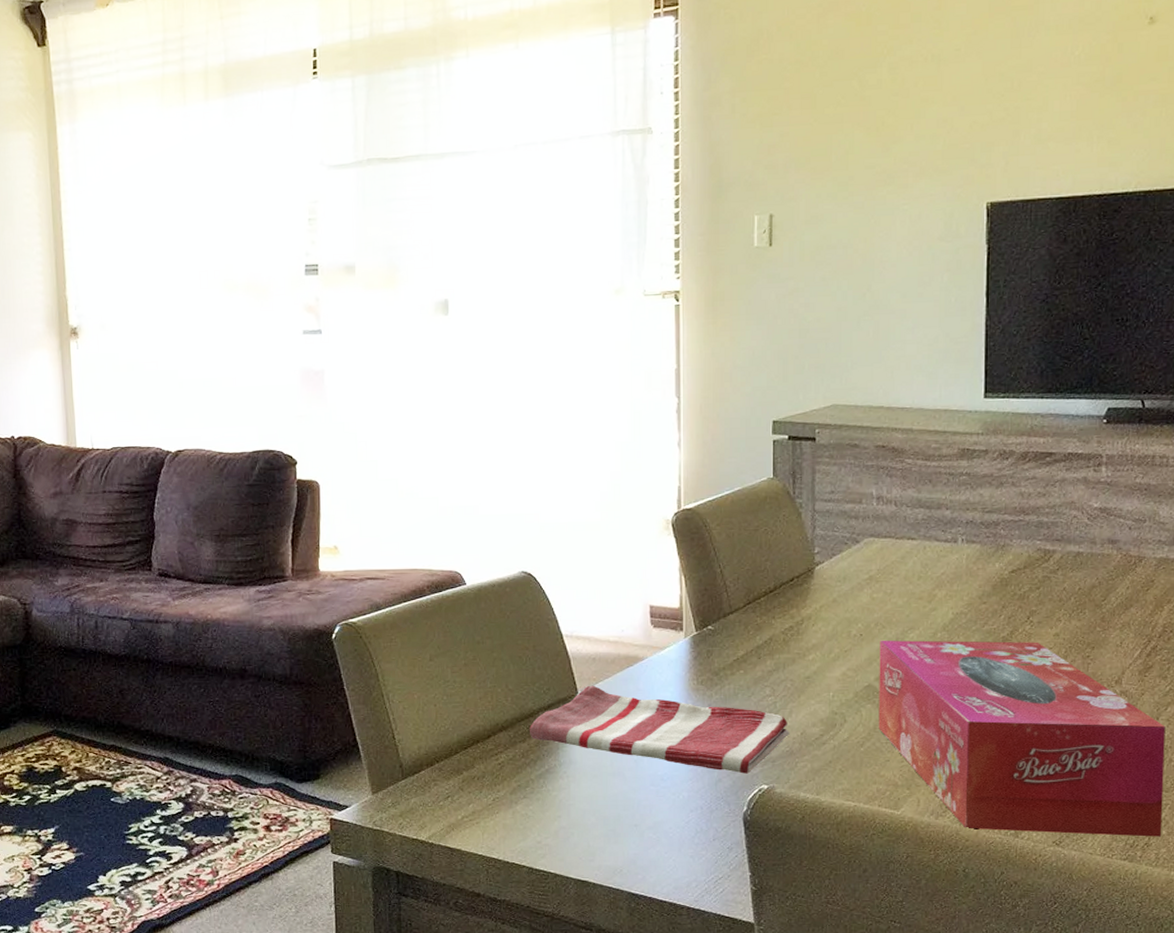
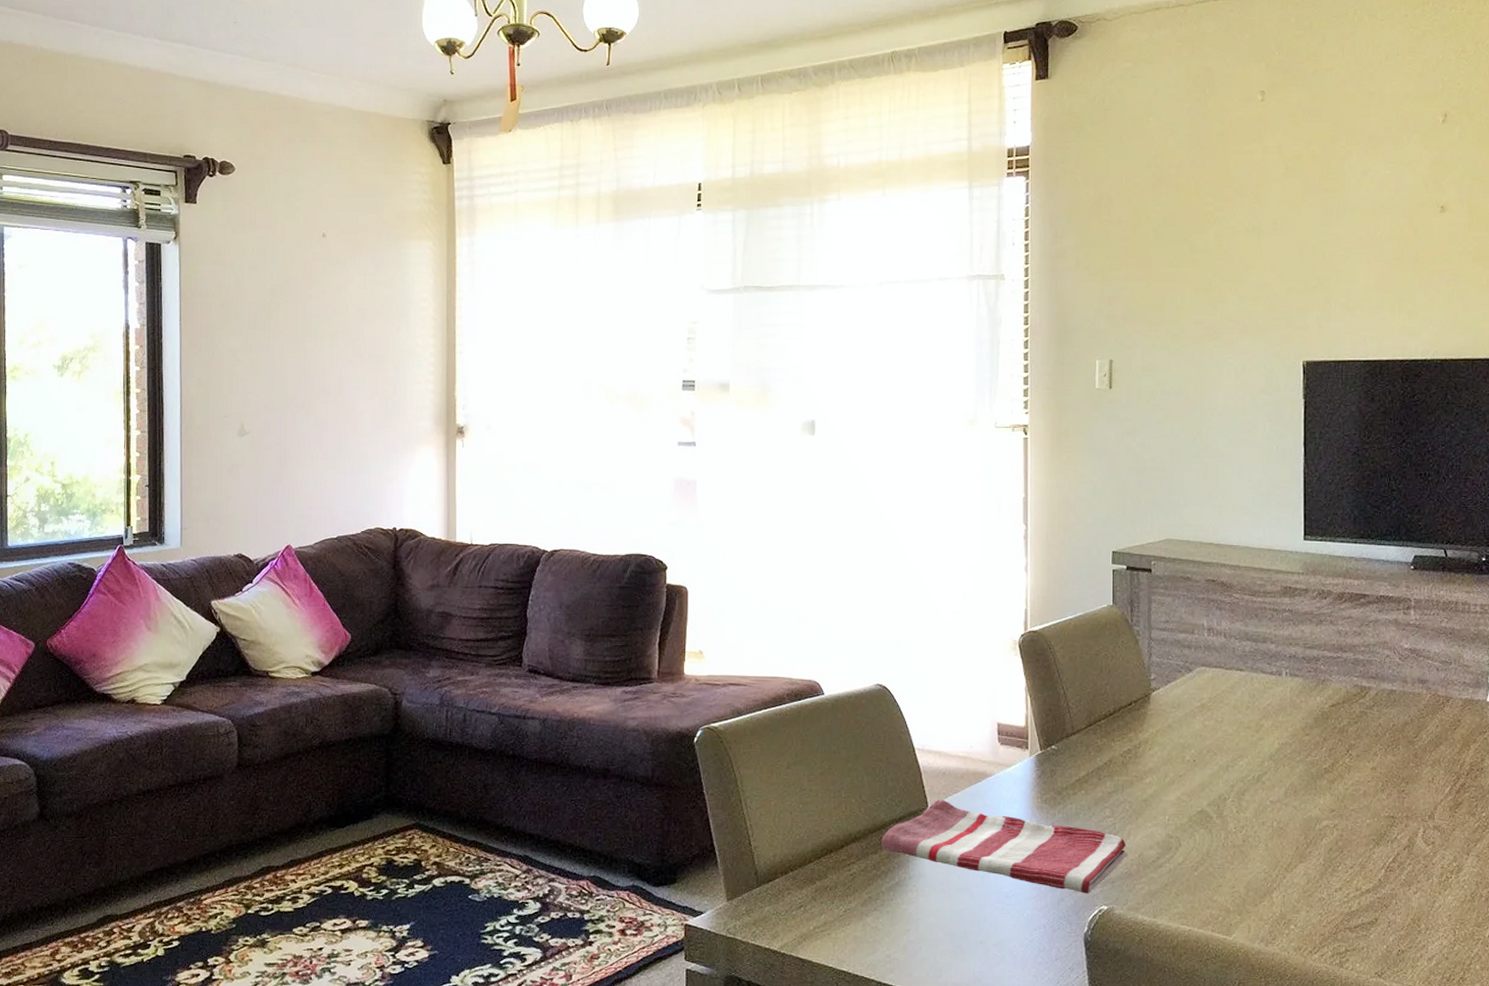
tissue box: present [878,640,1166,837] -> none [1211,766,1476,972]

